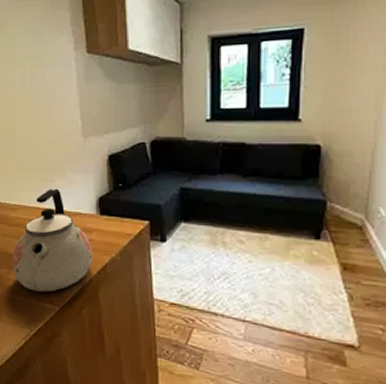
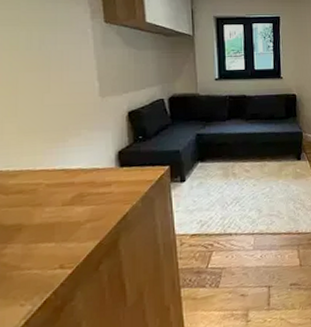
kettle: present [12,188,92,292] -> none [9,147,112,261]

